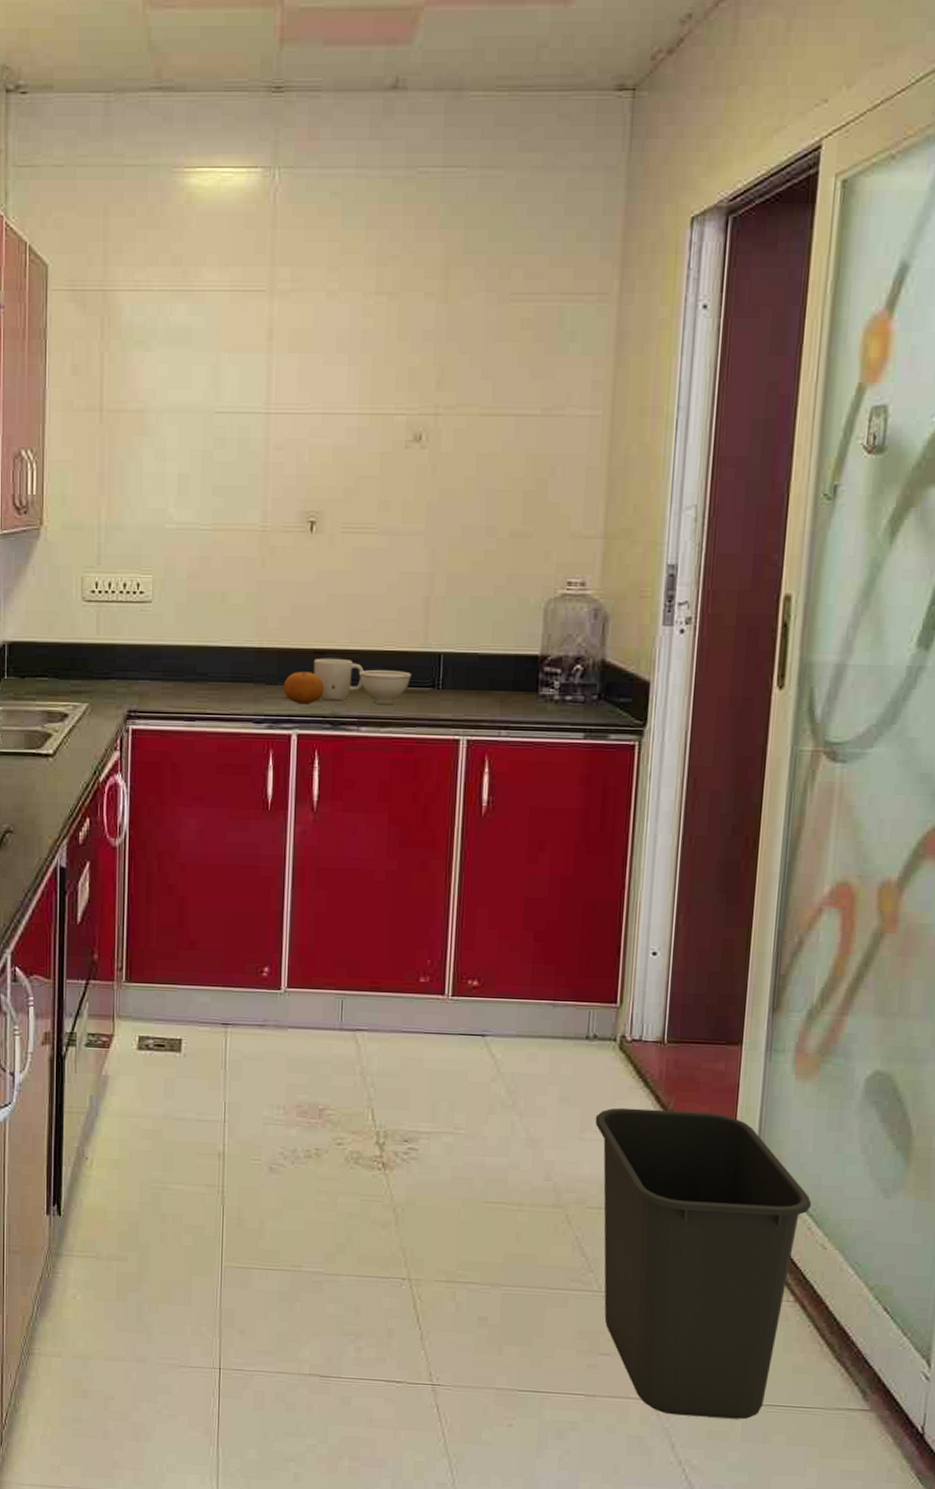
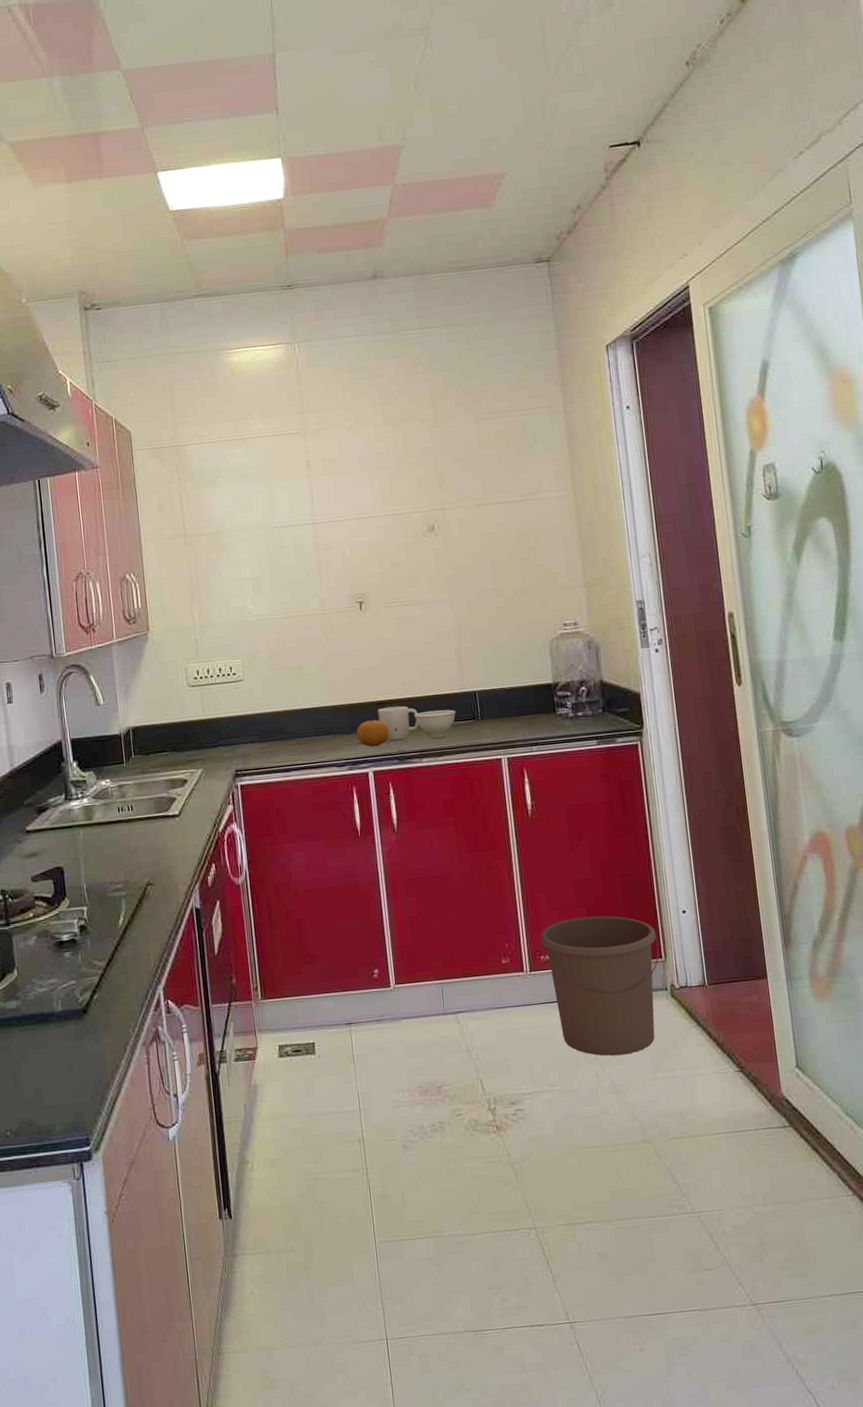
bucket: none [470,941,616,1107] -> present [540,915,660,1056]
garbage can: present [595,1108,812,1419] -> none [662,1039,850,1316]

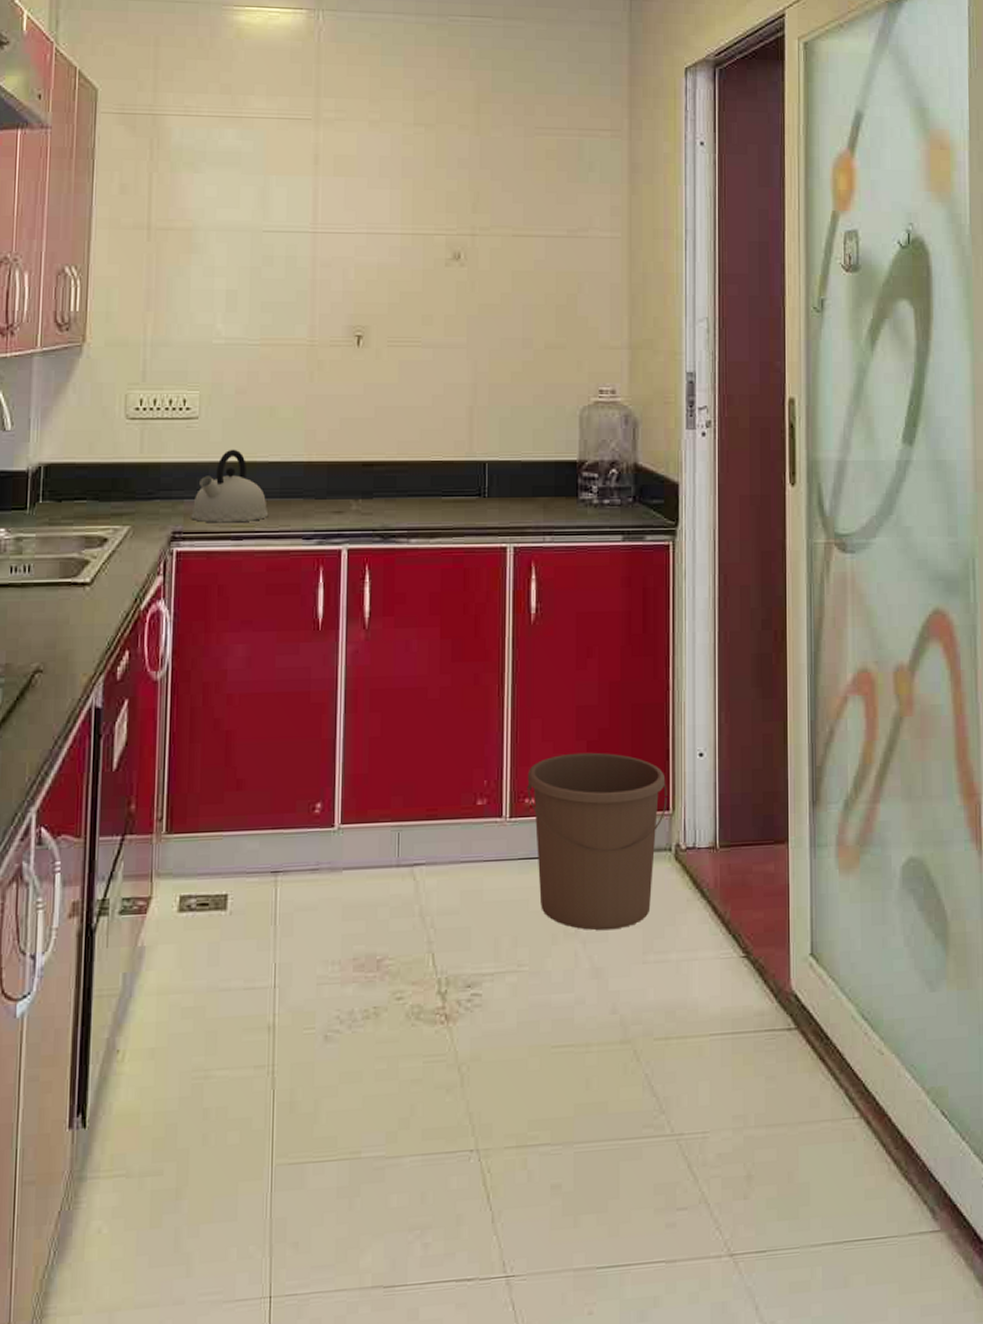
kettle: none [248,701,308,761] -> present [191,449,269,523]
fruit: present [356,720,390,747] -> none [332,484,374,518]
mug: present [377,706,419,741] -> none [362,470,412,512]
bowl: present [415,709,456,739] -> none [408,479,459,514]

